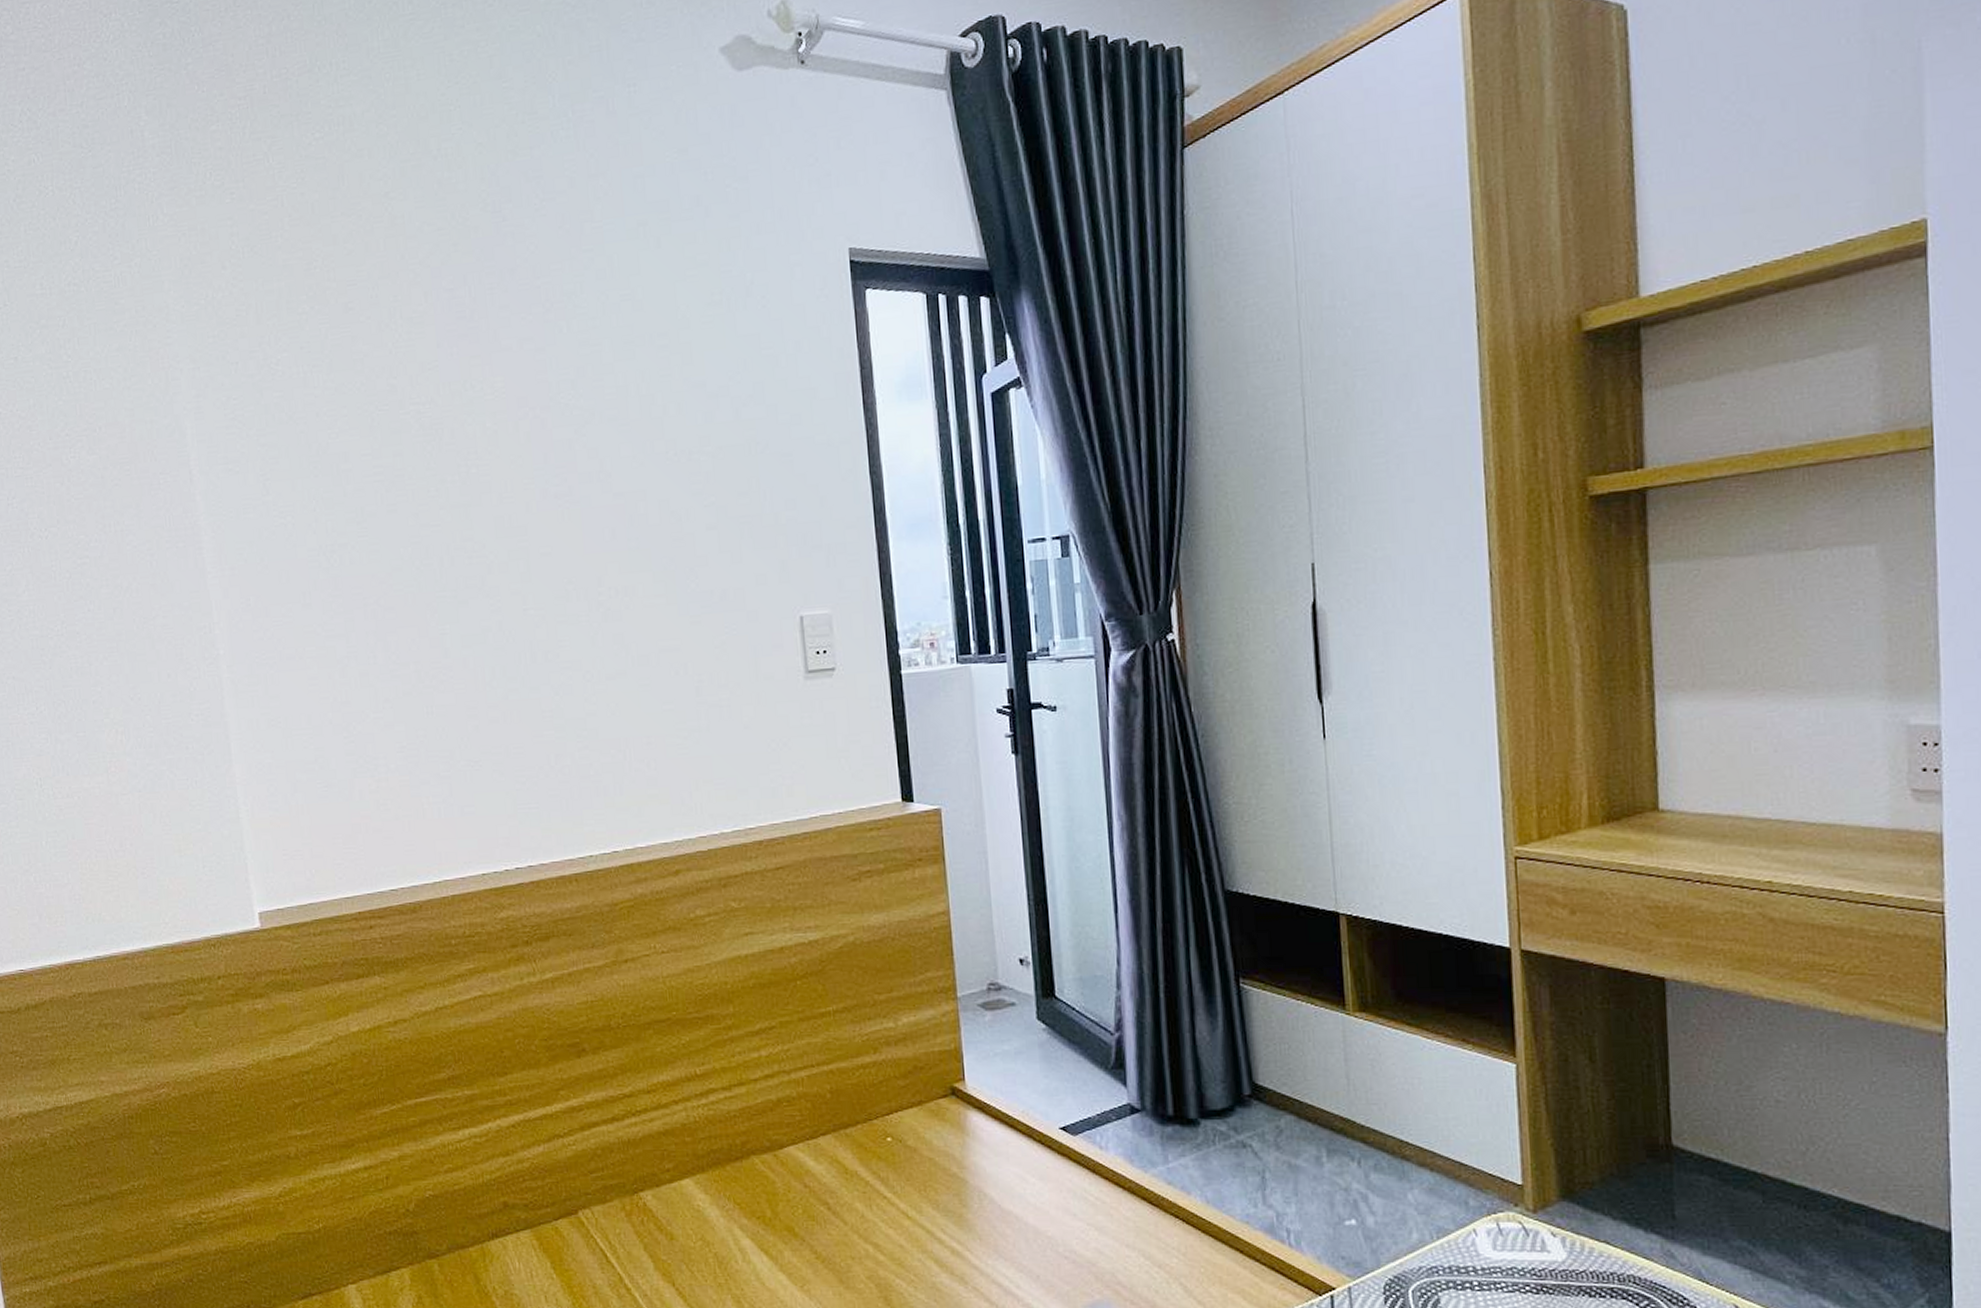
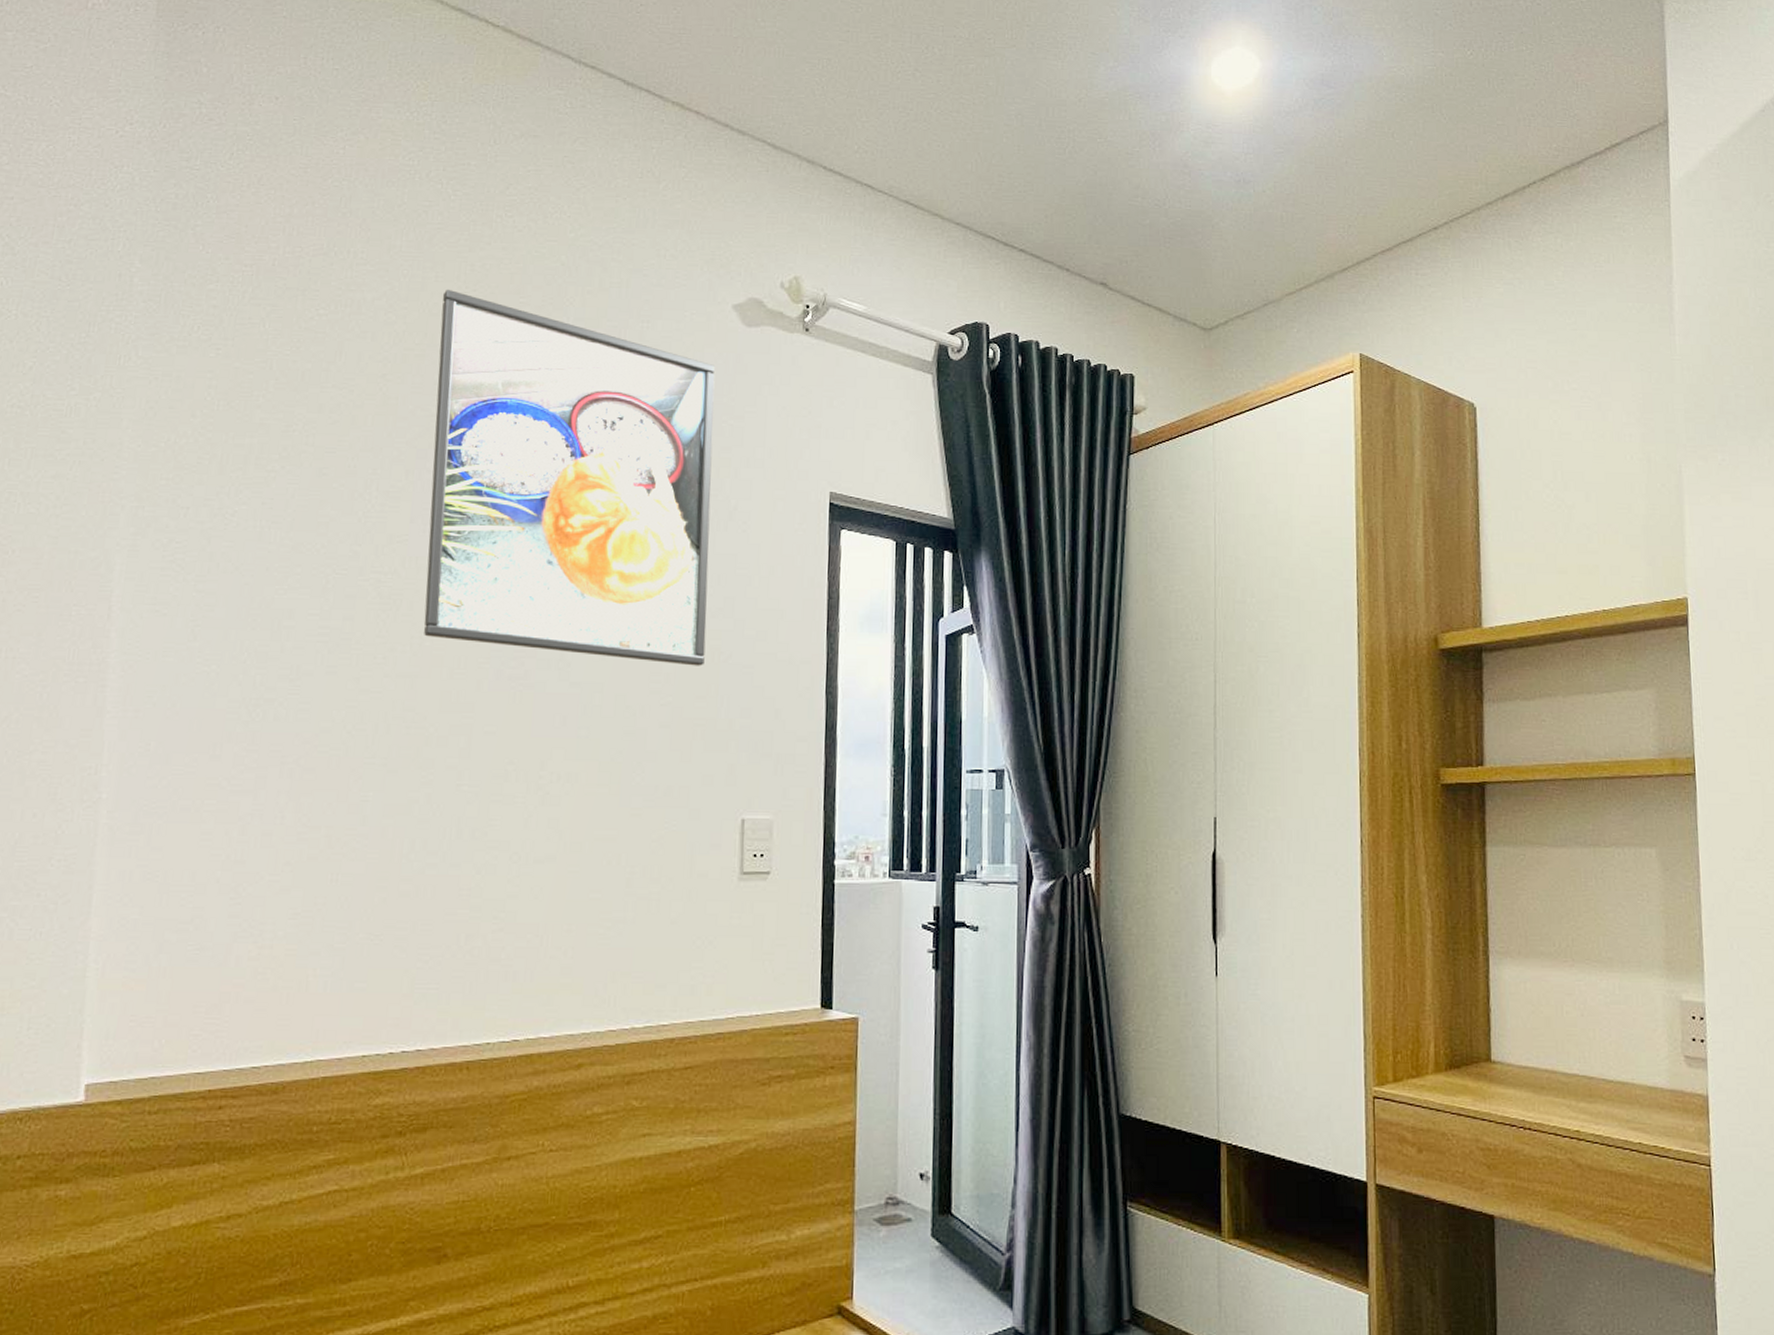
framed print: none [427,86,742,464] -> present [423,289,715,666]

